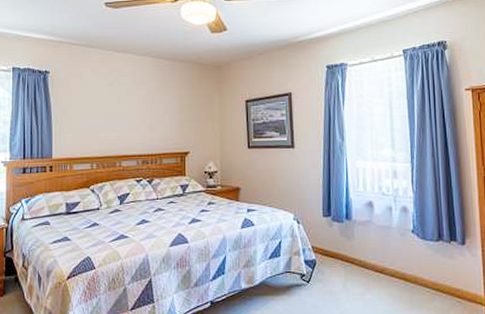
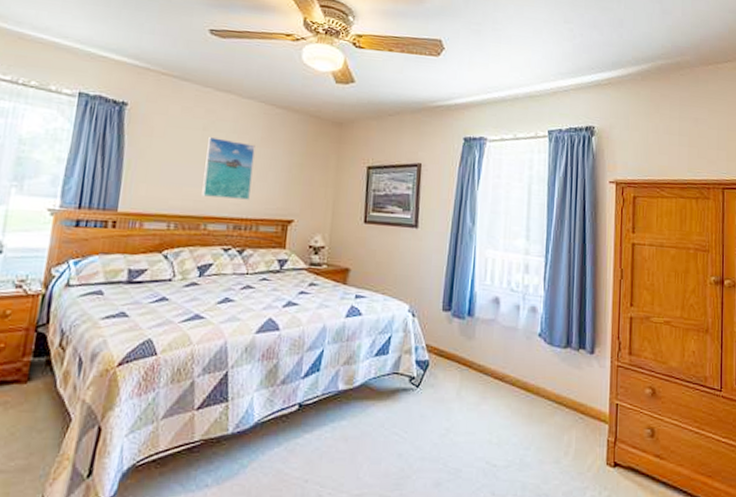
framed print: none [114,91,152,139] -> present [202,137,255,200]

